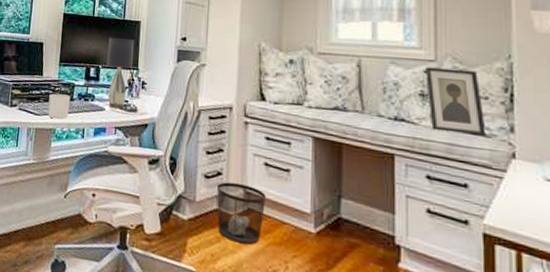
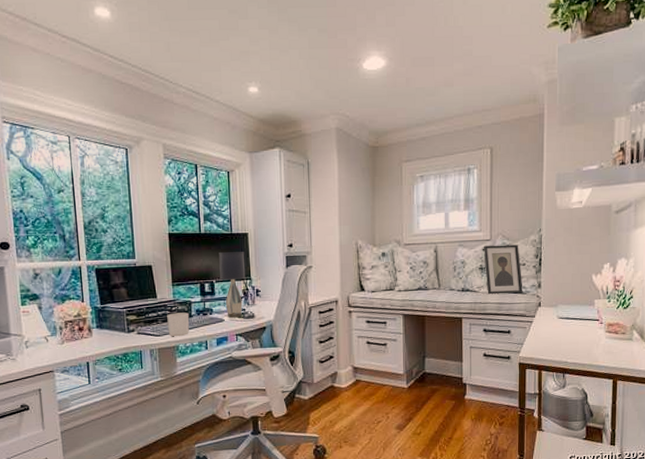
waste bin: present [216,182,266,245] -> none [329,362,369,408]

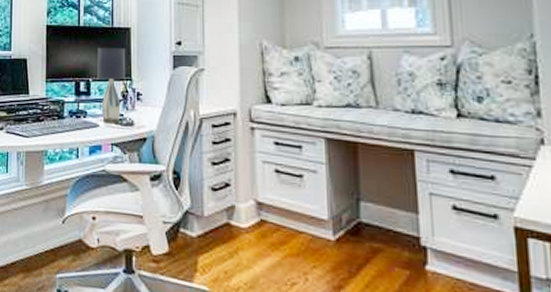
mug: present [167,312,190,337] -> none [37,112,61,141]
picture frame: present [484,244,523,295] -> none [442,53,512,123]

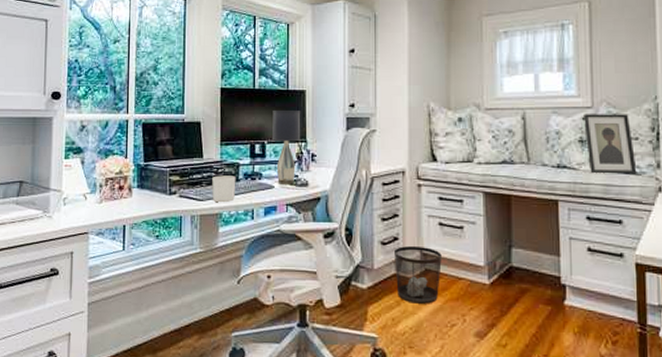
mug: none [37,112,61,141] -> present [212,175,236,203]
waste bin: none [225,193,279,258] -> present [393,246,442,304]
picture frame: none [442,53,512,123] -> present [584,114,637,174]

